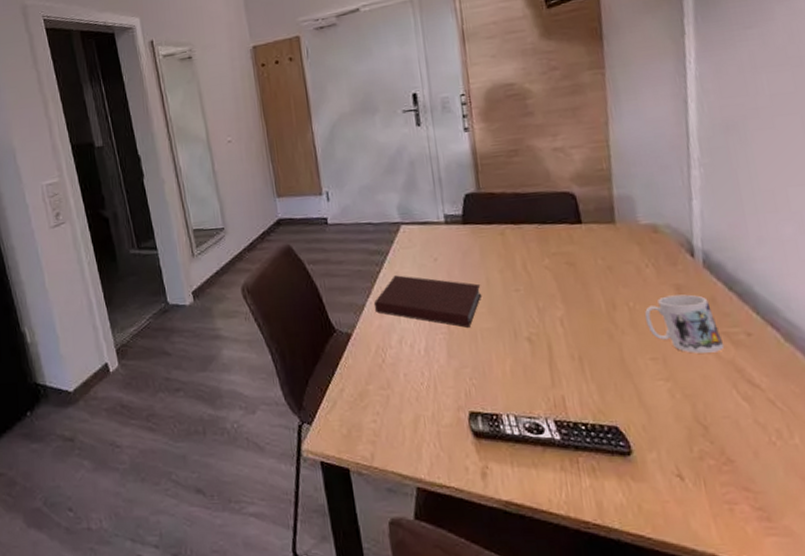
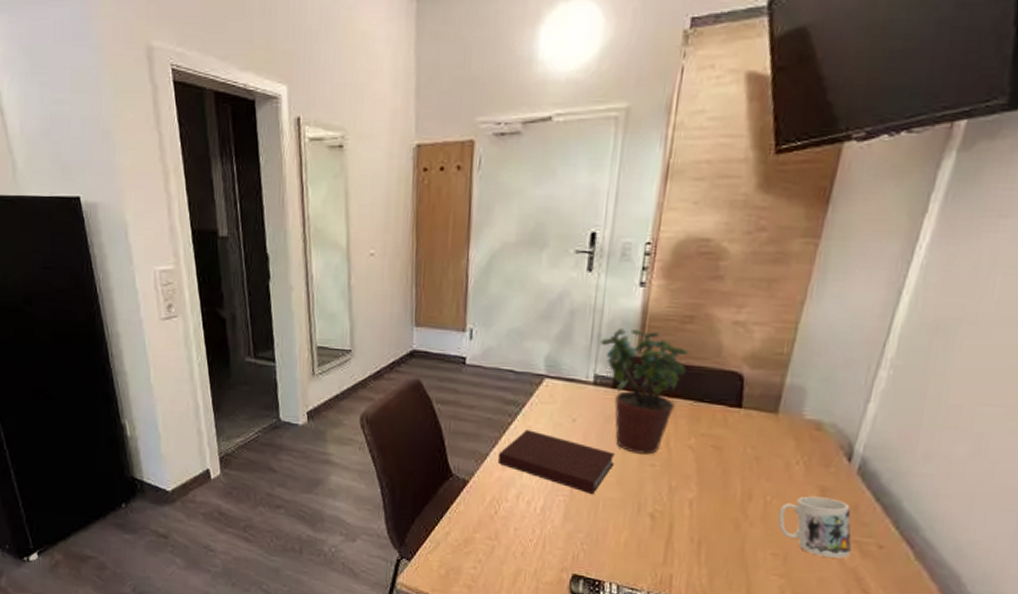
potted plant: none [442,168,524,282] -> present [600,329,690,455]

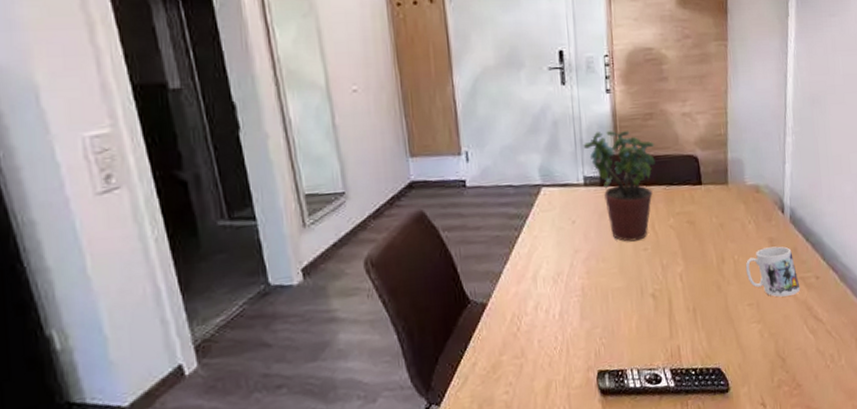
notebook: present [497,430,616,494] -> none [511,239,614,289]

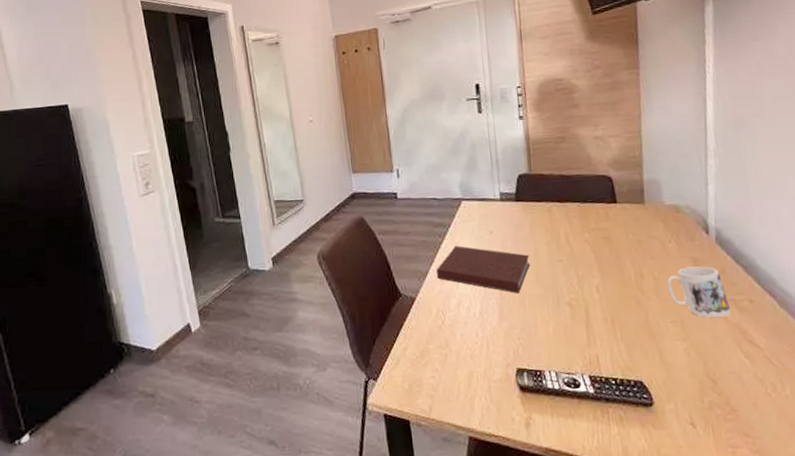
notebook: none [511,239,614,289] -> present [436,246,530,293]
potted plant: present [583,131,655,242] -> none [499,152,569,253]

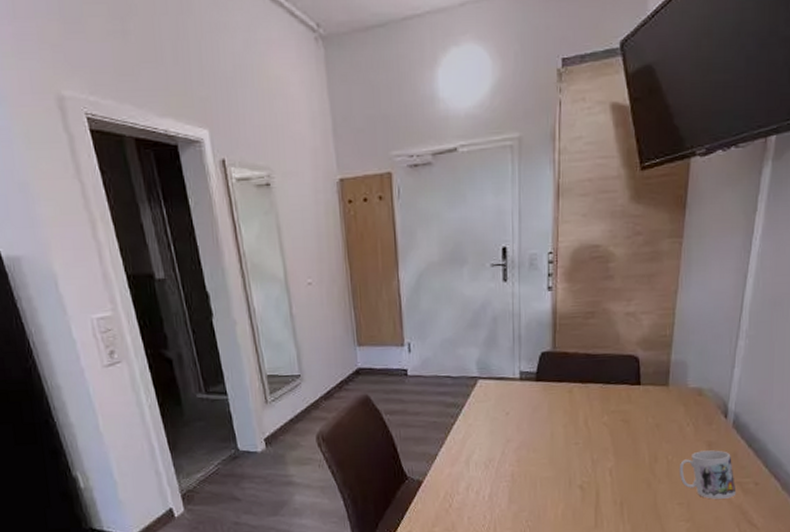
notebook: present [436,246,530,293] -> none [446,427,546,476]

